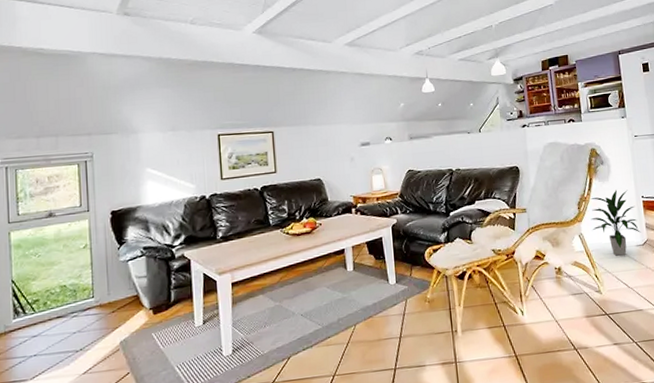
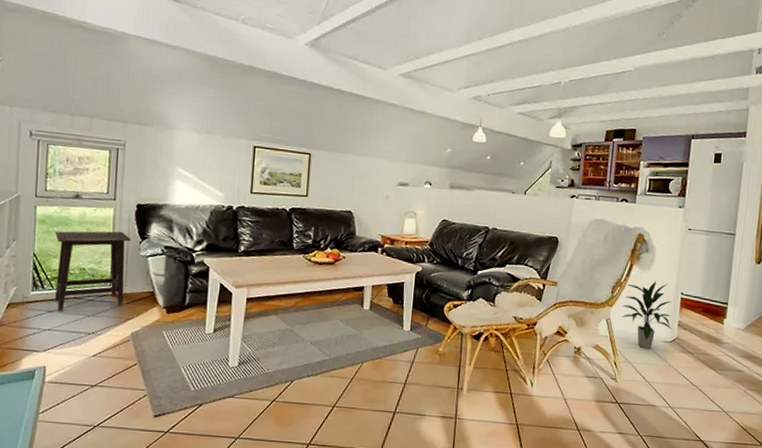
side table: none [32,240,110,335] -> present [55,231,132,312]

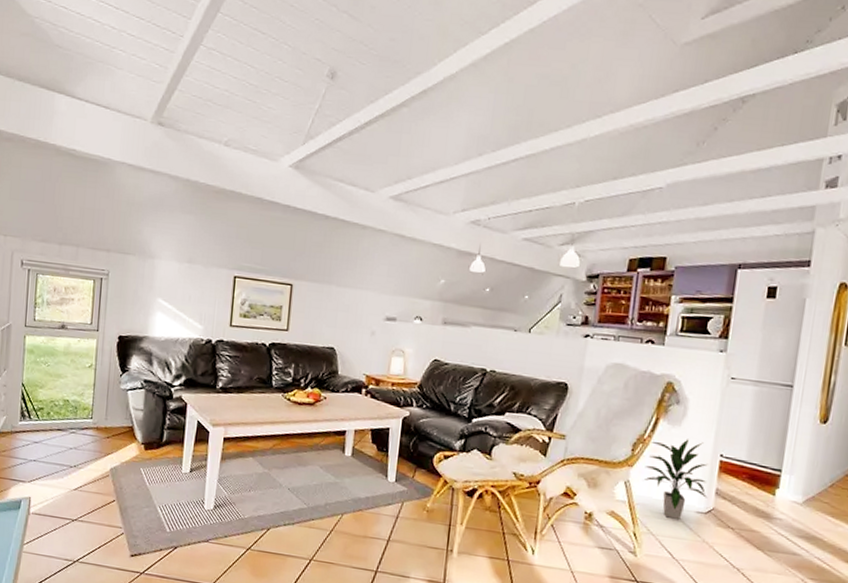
side table: present [55,231,132,312] -> none [41,361,113,443]

